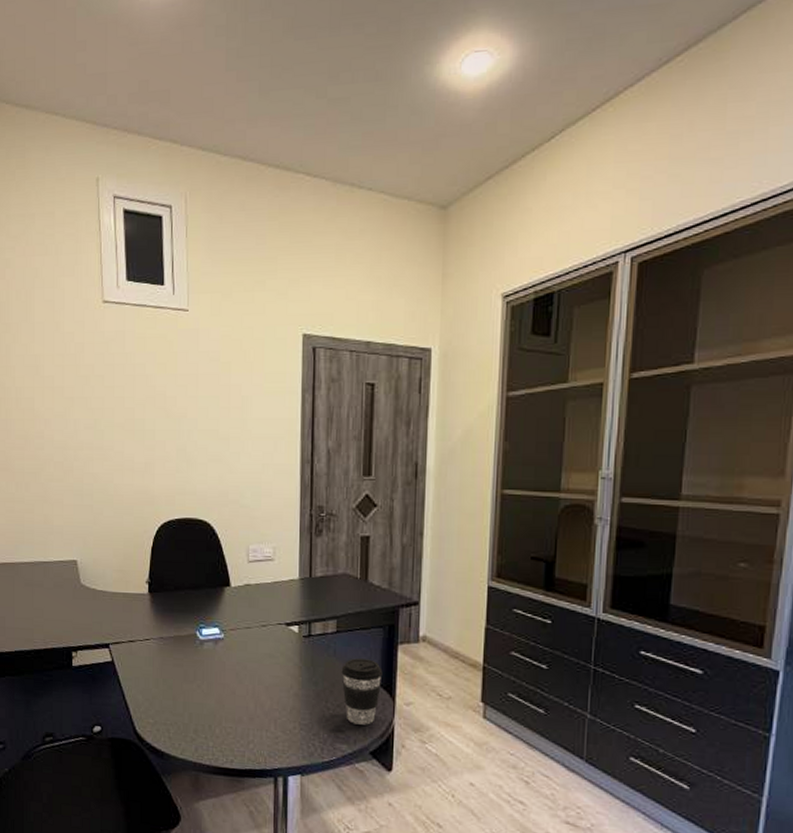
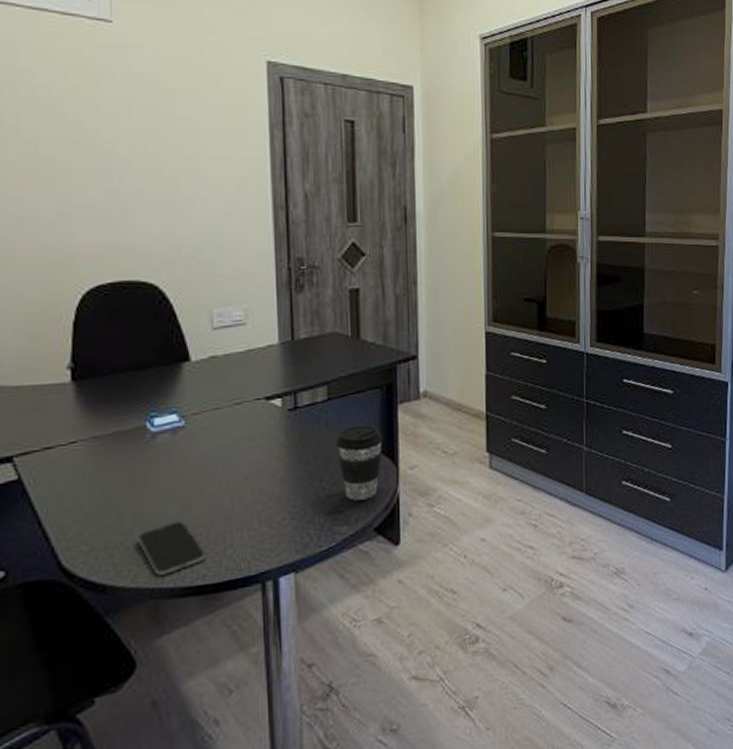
smartphone: none [186,713,233,754] -> present [138,521,206,576]

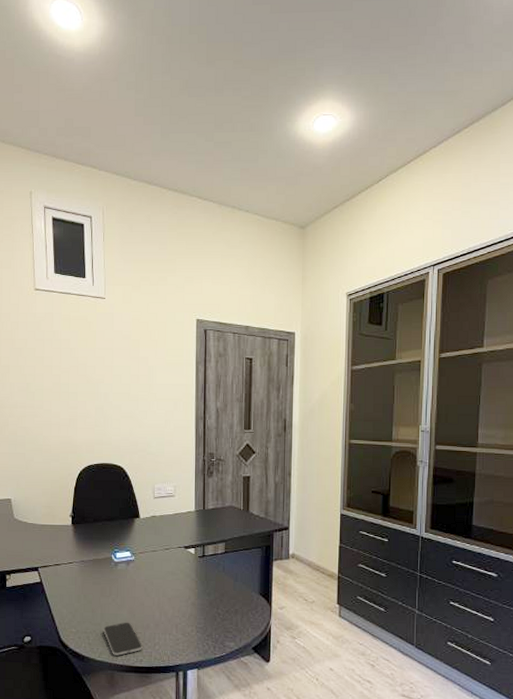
coffee cup: present [336,425,383,501] -> none [229,573,261,626]

